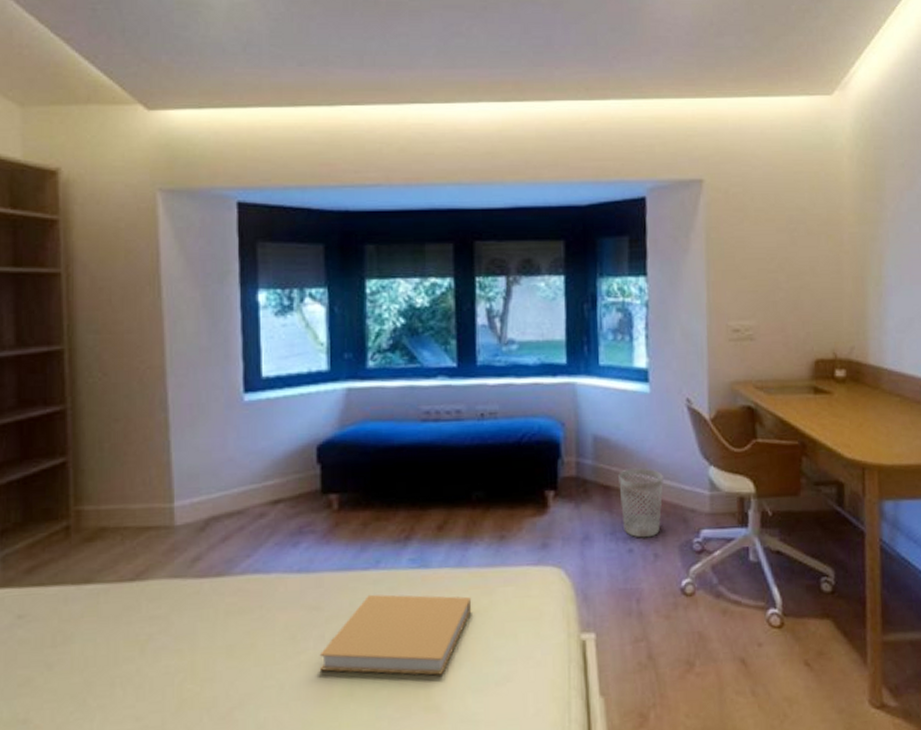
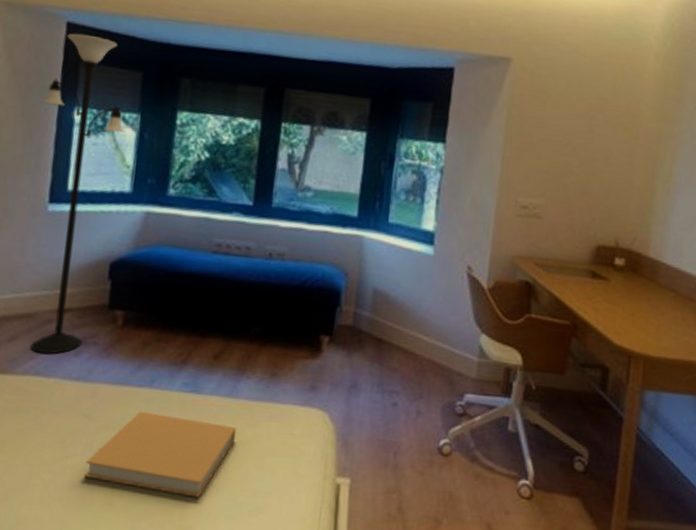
floor lamp: none [222,212,315,550] -> present [30,33,126,355]
wastebasket: present [618,468,663,538] -> none [391,325,436,394]

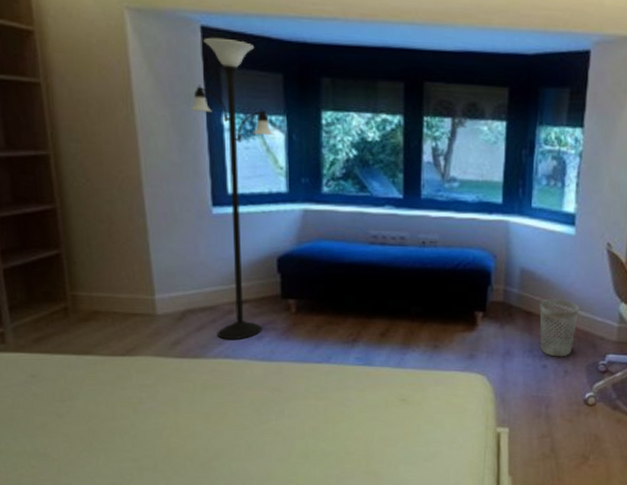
book: present [84,411,237,498] -> none [280,382,407,449]
wastebasket: none [391,325,436,394] -> present [539,299,579,357]

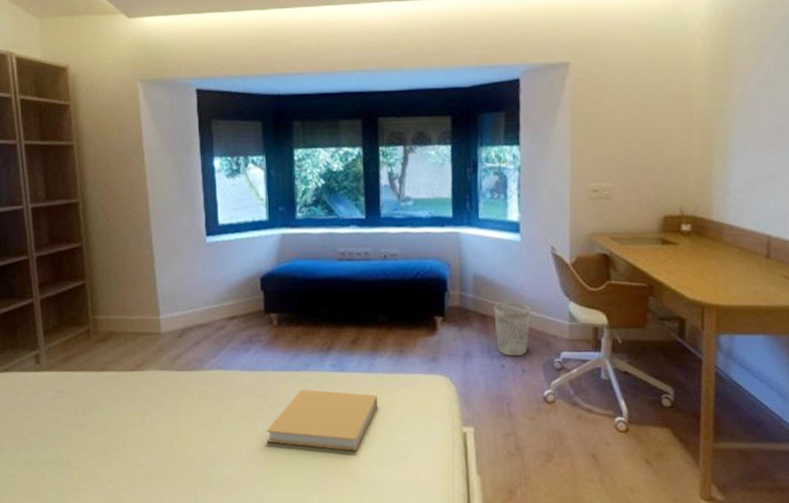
floor lamp: present [189,37,275,340] -> none [187,97,256,353]
book: none [280,382,407,449] -> present [266,389,378,451]

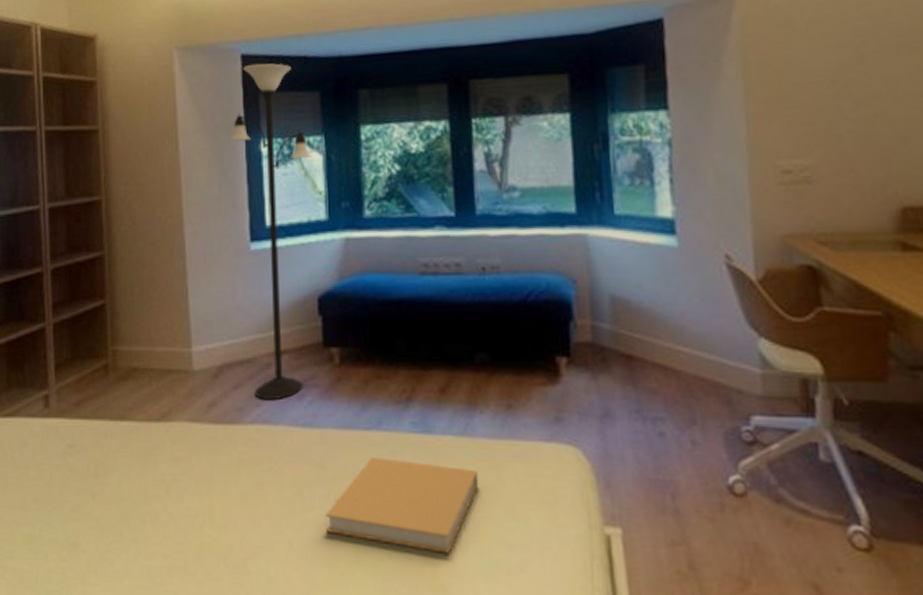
floor lamp: none [187,97,256,353] -> present [229,63,313,401]
wastebasket: present [494,301,531,357] -> none [643,336,700,420]

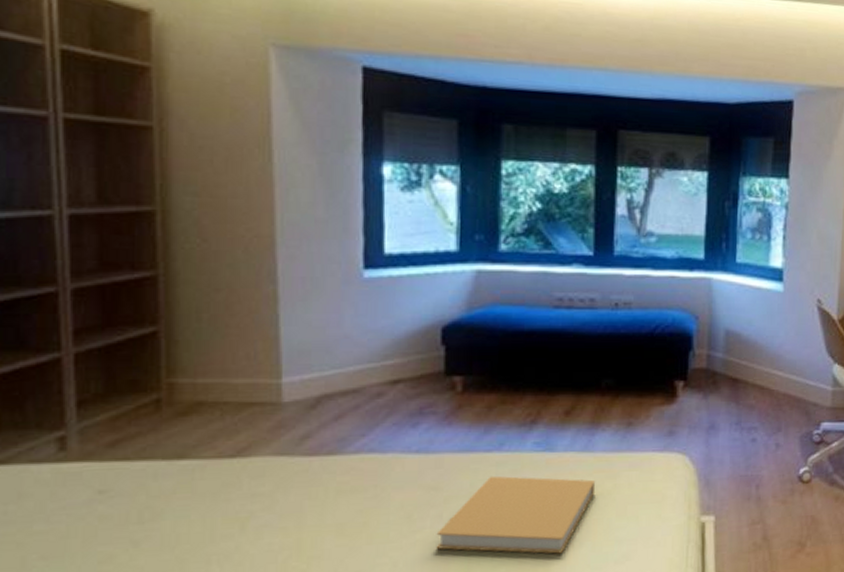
floor lamp: present [229,63,313,401] -> none [342,79,445,430]

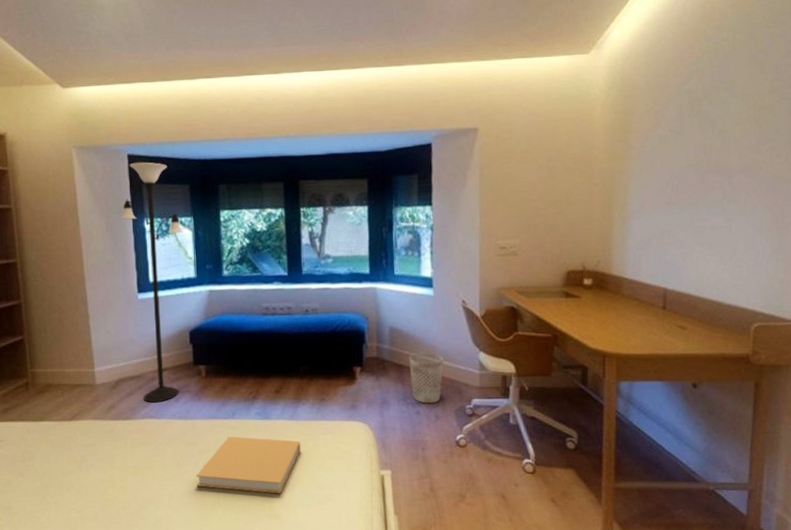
floor lamp: none [342,79,445,430] -> present [120,162,184,403]
wastebasket: none [747,363,790,429] -> present [409,352,443,404]

